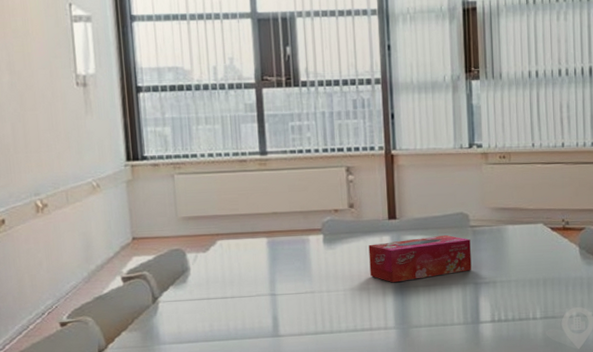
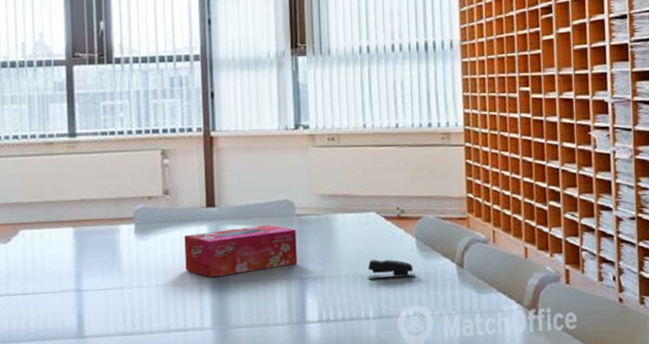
stapler: none [535,266,579,284] -> present [367,259,416,279]

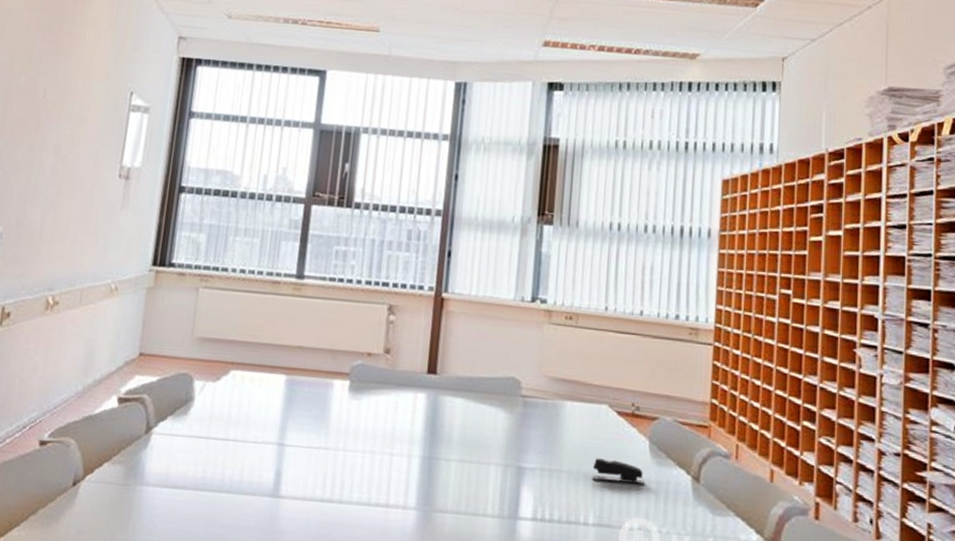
tissue box: present [184,224,297,278] -> none [396,400,520,452]

